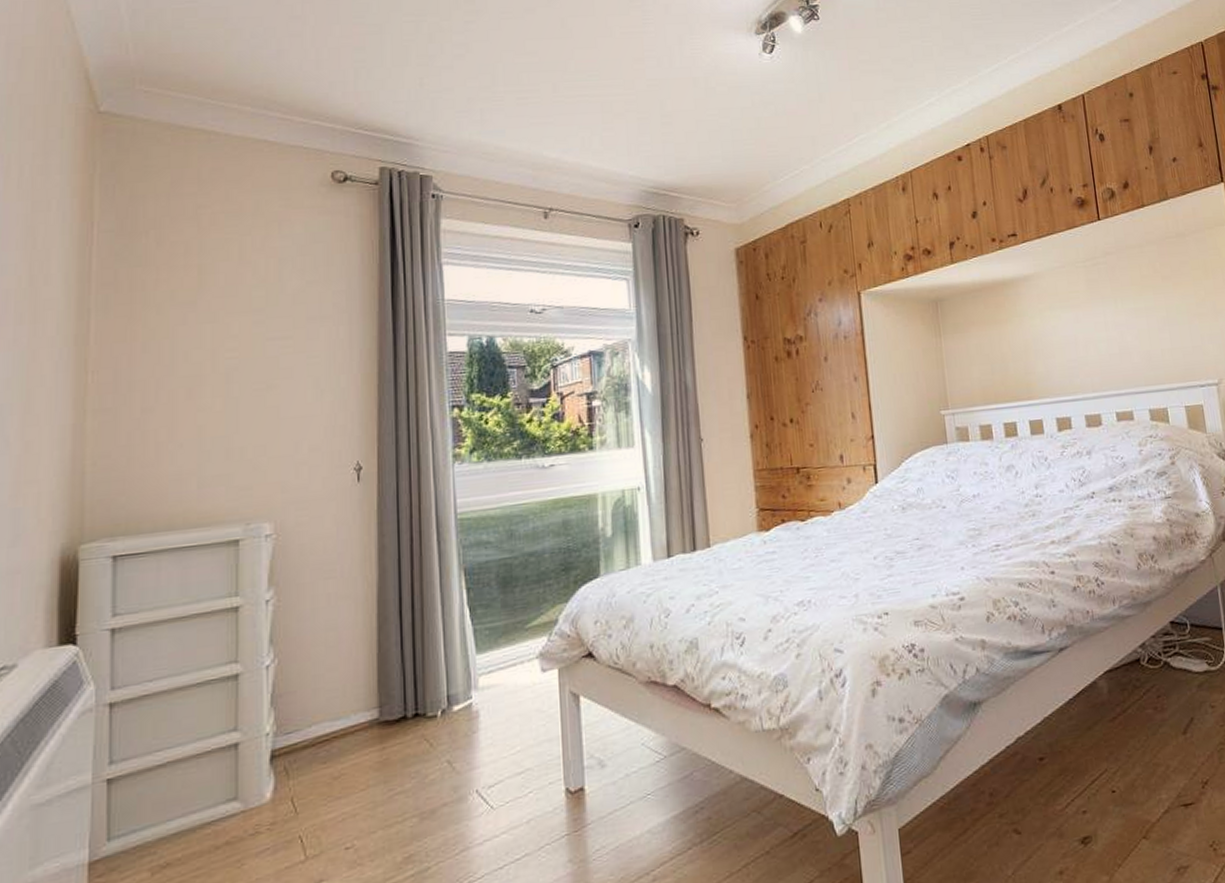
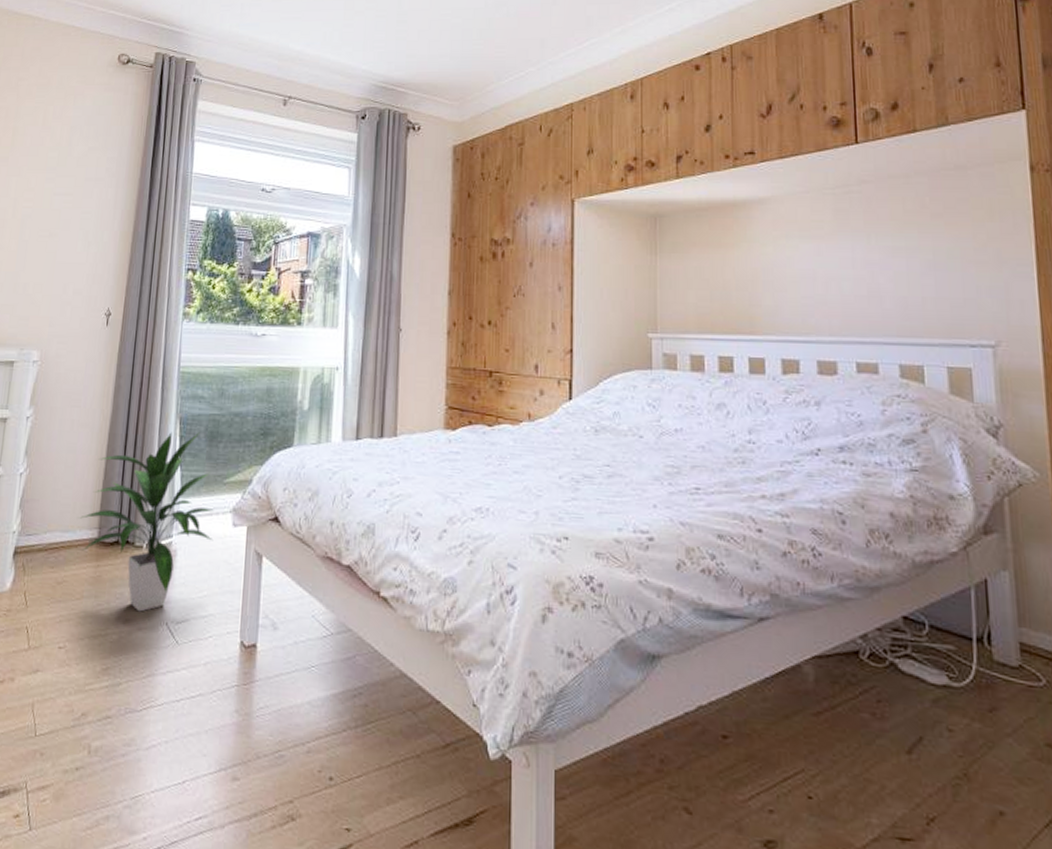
indoor plant: none [350,580,521,787] -> present [78,432,213,612]

